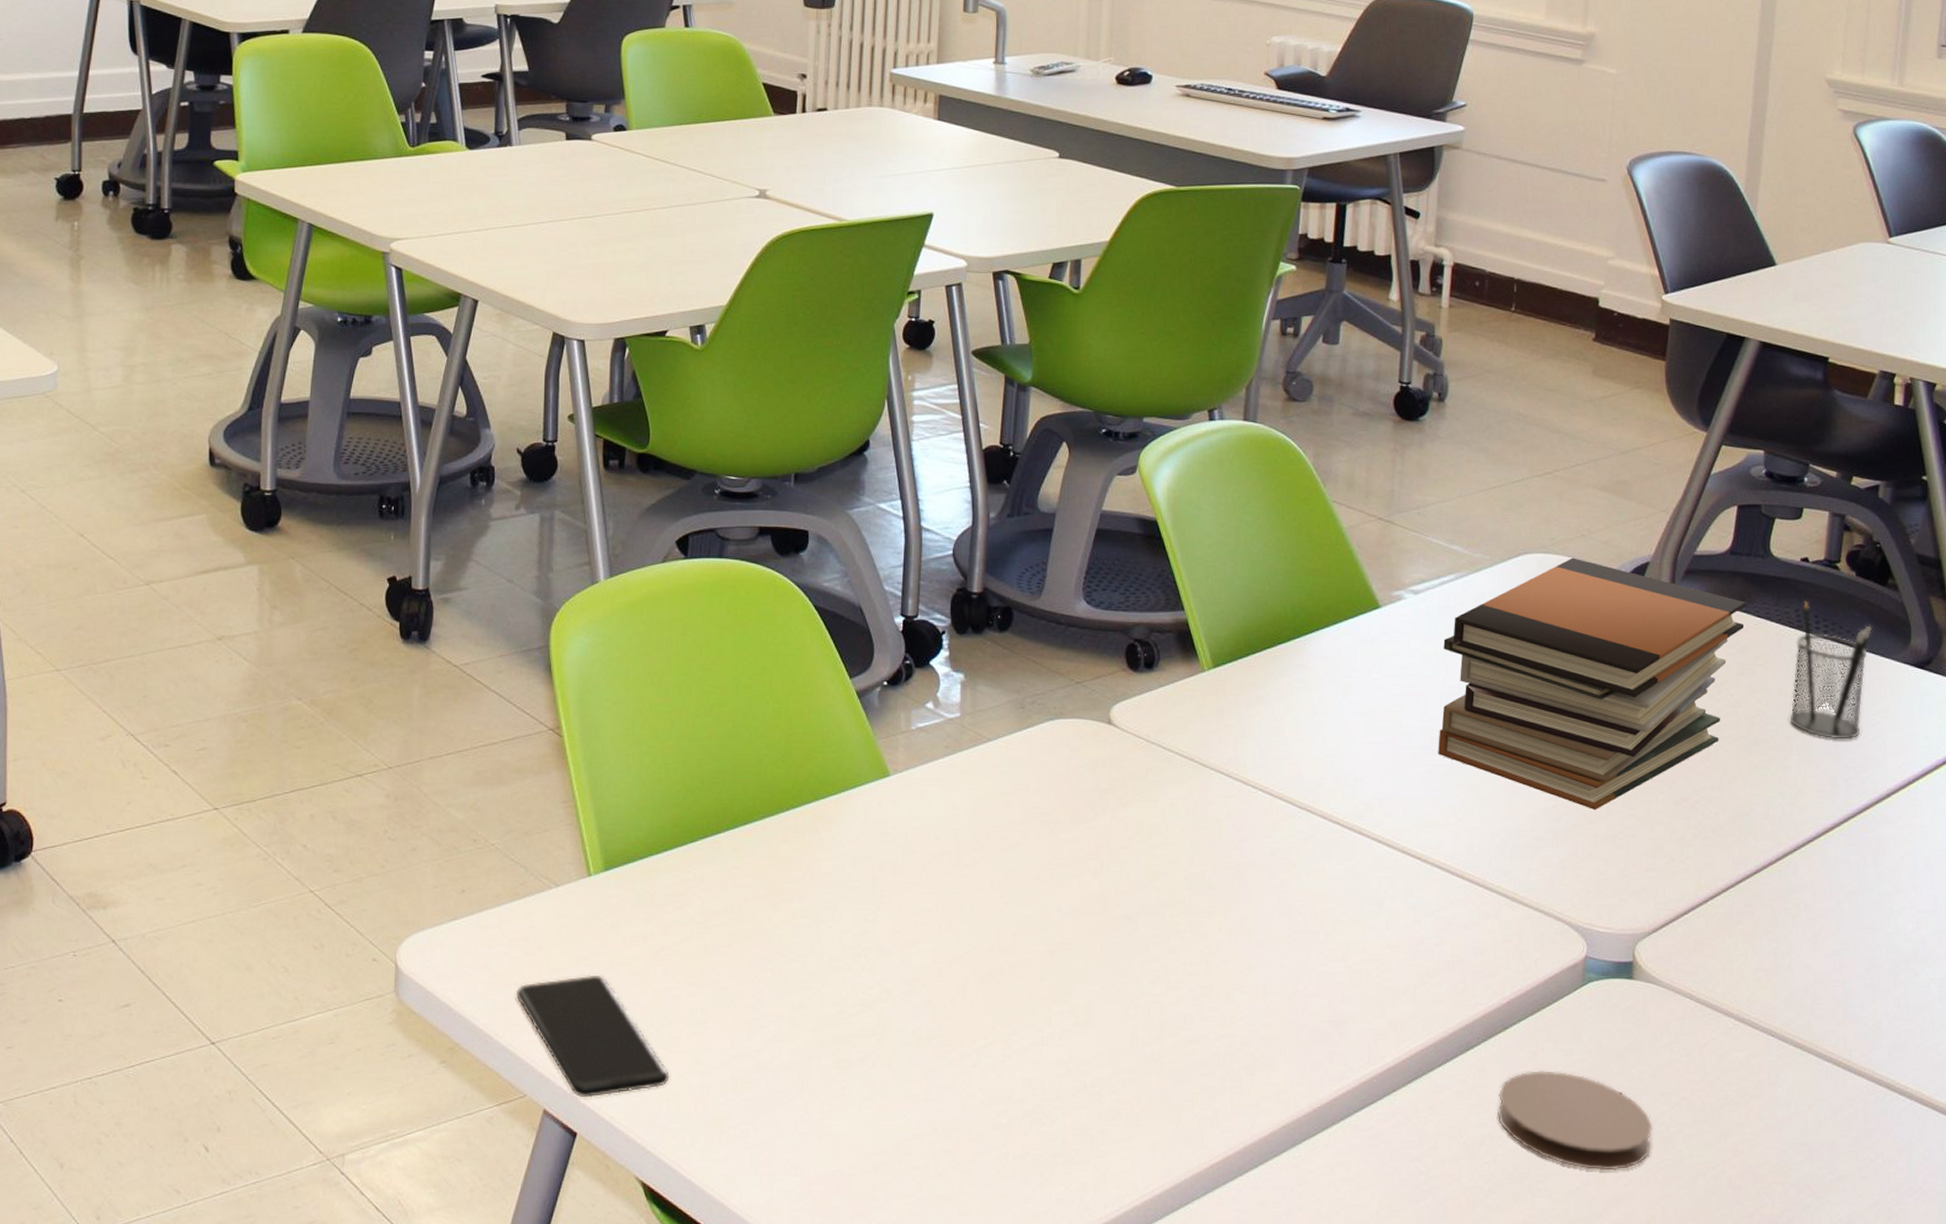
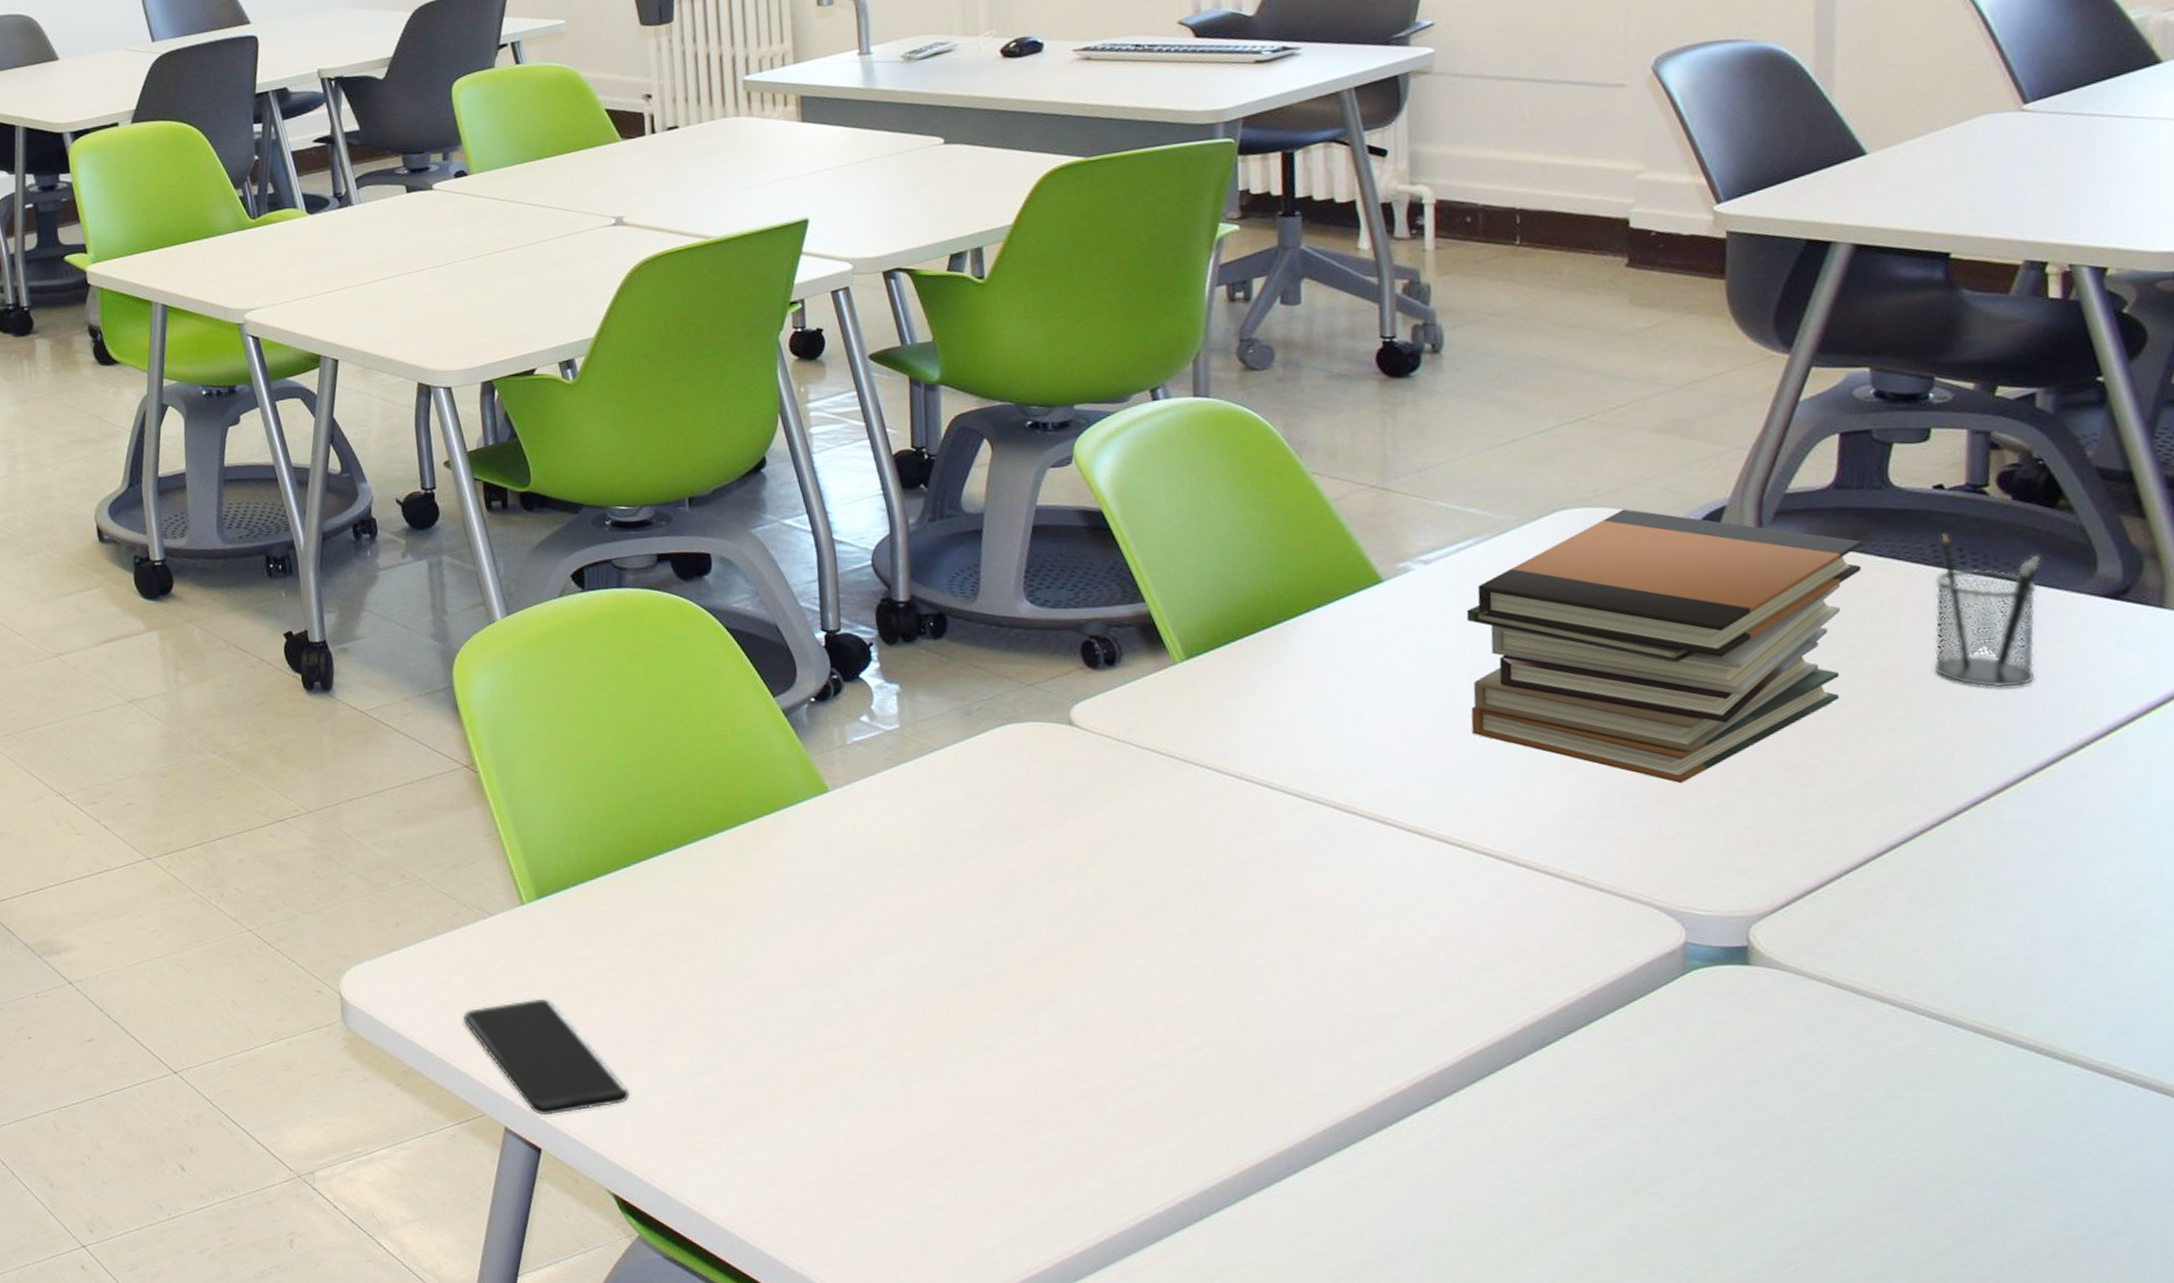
coaster: present [1496,1070,1653,1171] -> none [1586,1066,1793,1172]

